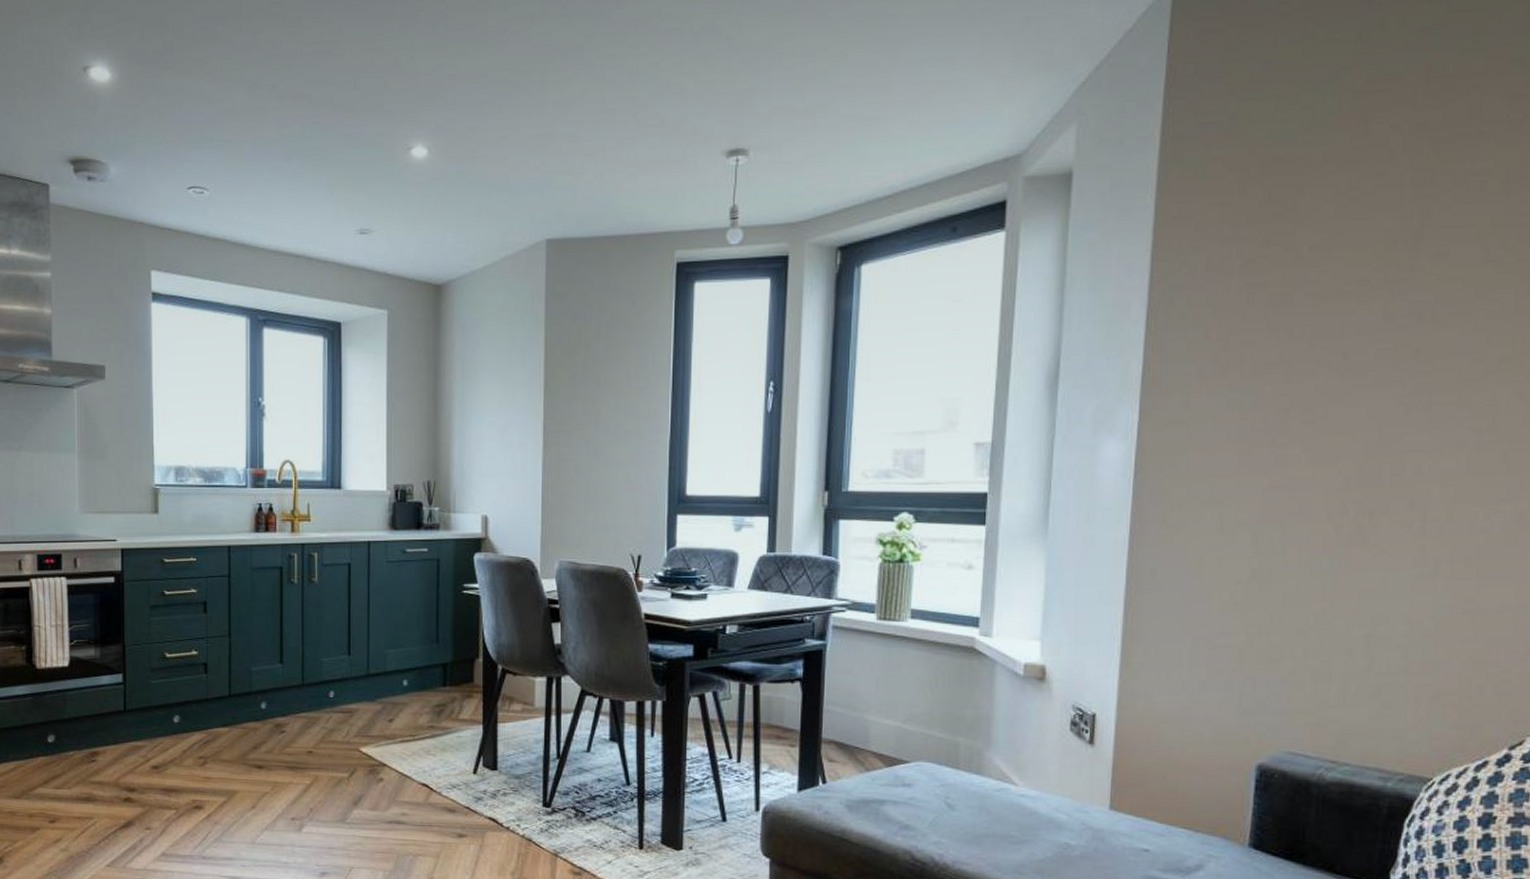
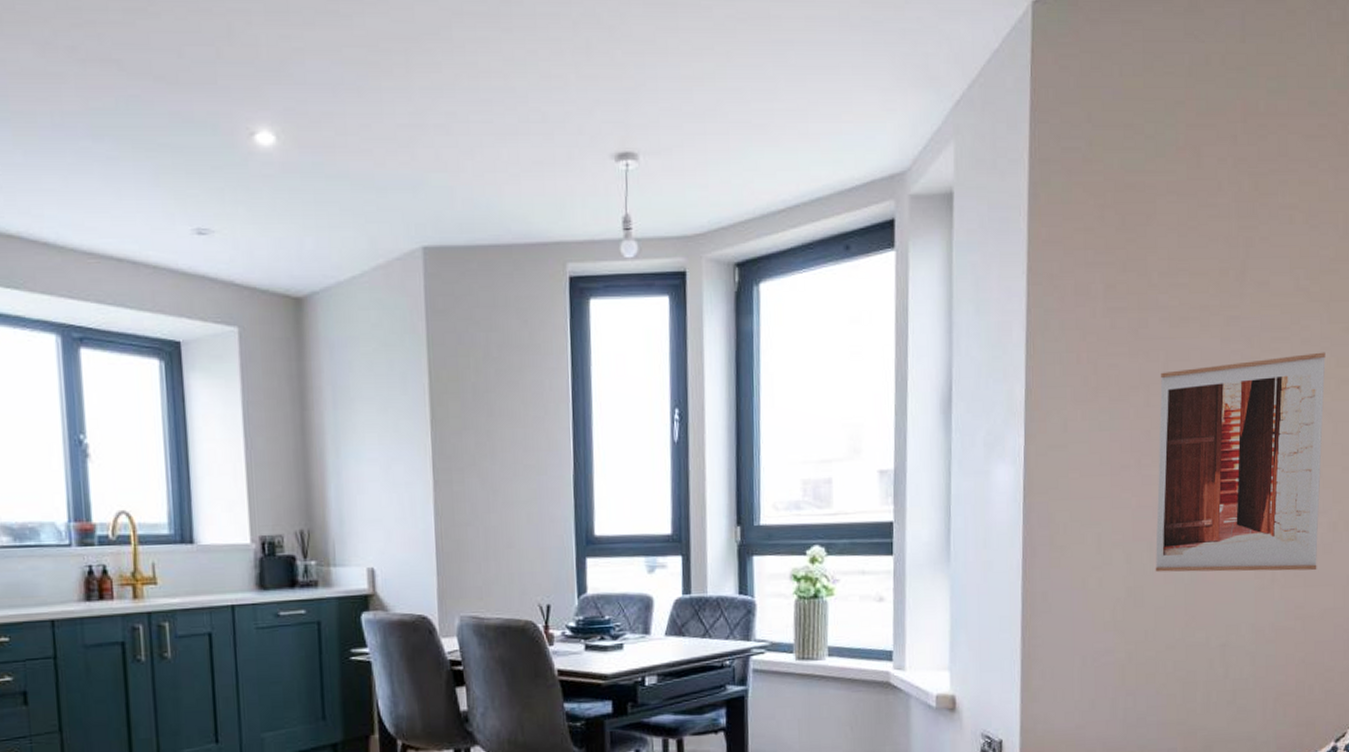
wall art: none [1286,327,1520,563] -> present [1155,352,1326,573]

